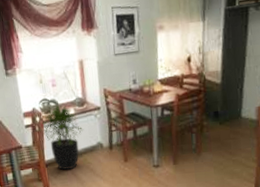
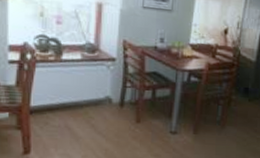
potted plant: present [42,105,84,171] -> none [34,46,90,122]

